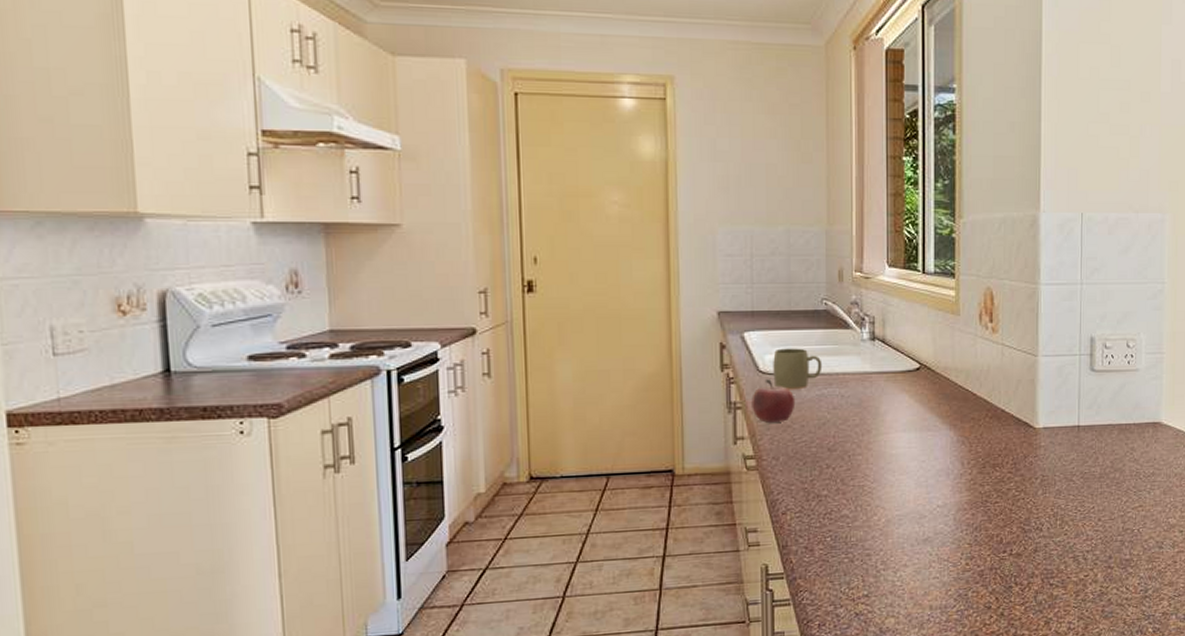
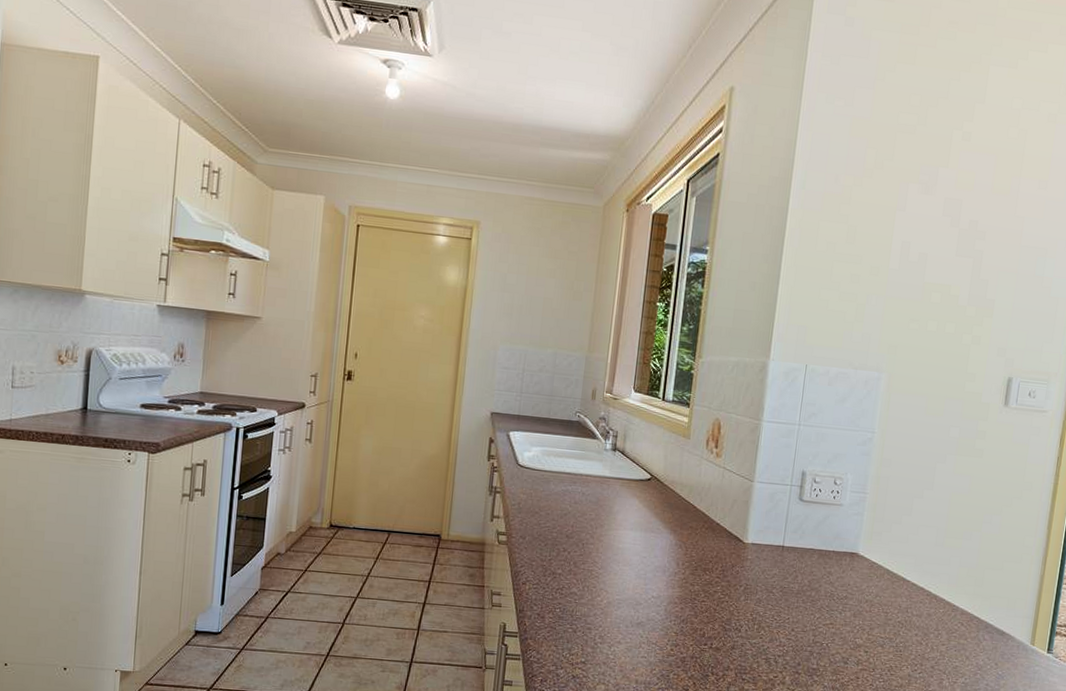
fruit: present [752,379,796,423] -> none [508,472,545,509]
mug: present [773,348,823,390] -> none [528,448,570,484]

